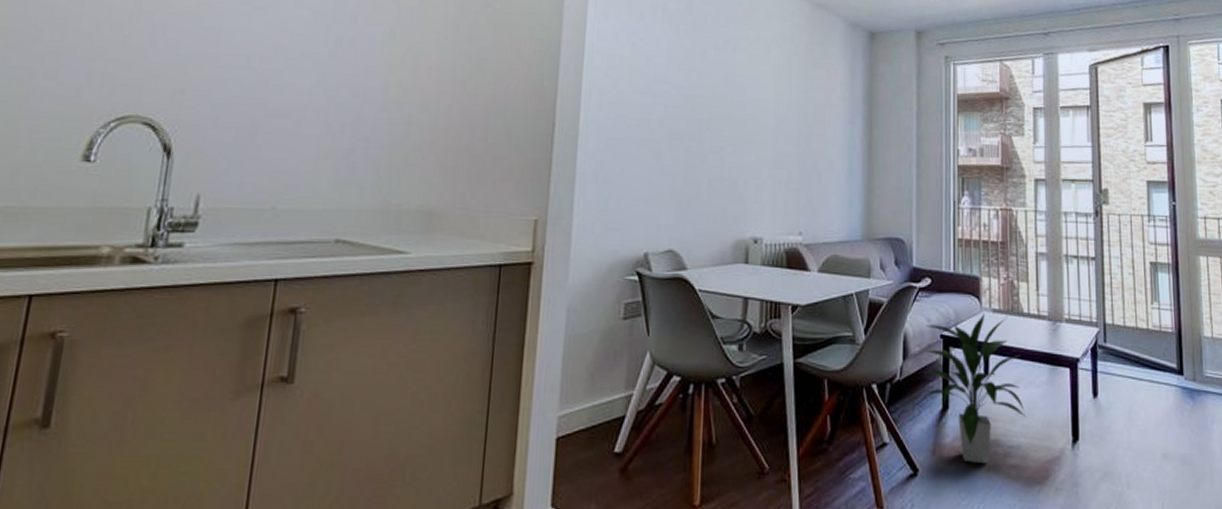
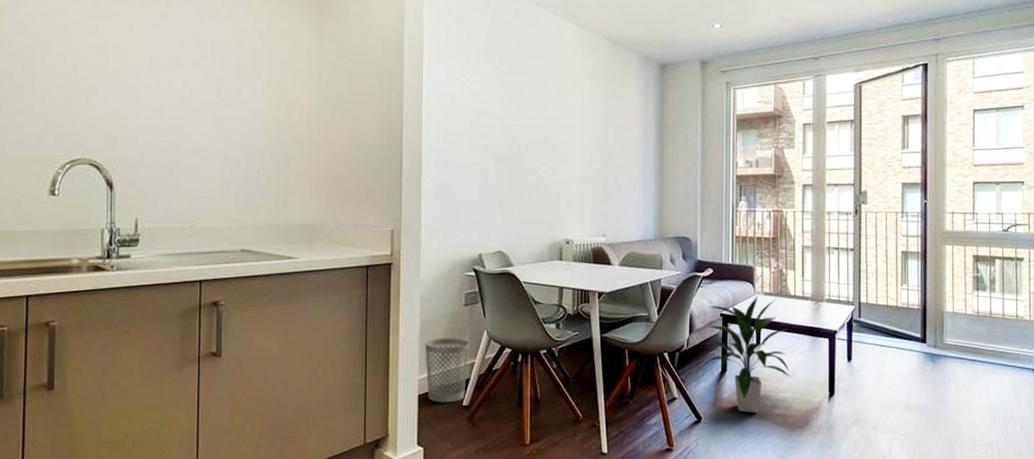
wastebasket: none [568,361,627,449] -> present [425,338,470,403]

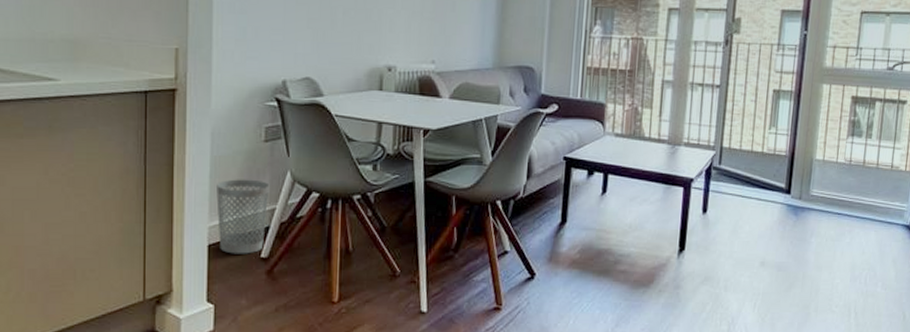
indoor plant: present [704,295,790,414] -> none [543,137,638,270]

